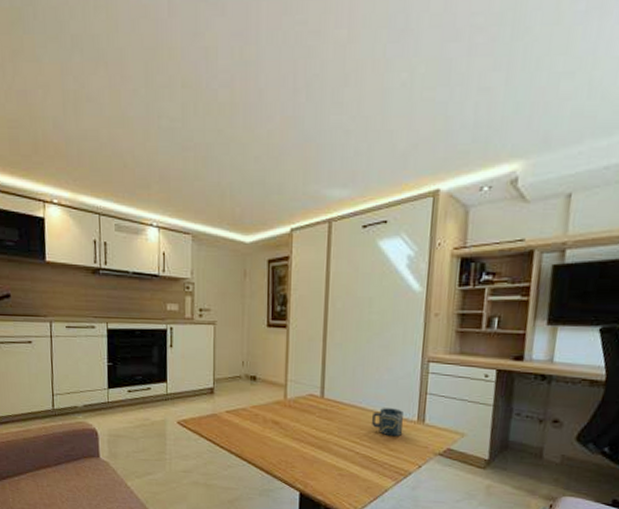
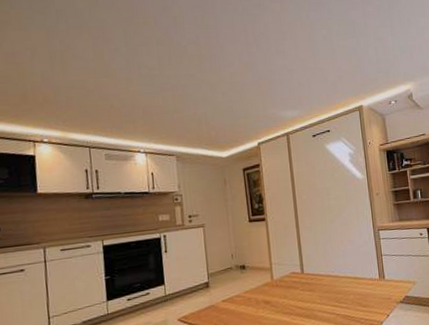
cup: present [372,408,403,437] -> none [345,271,370,296]

